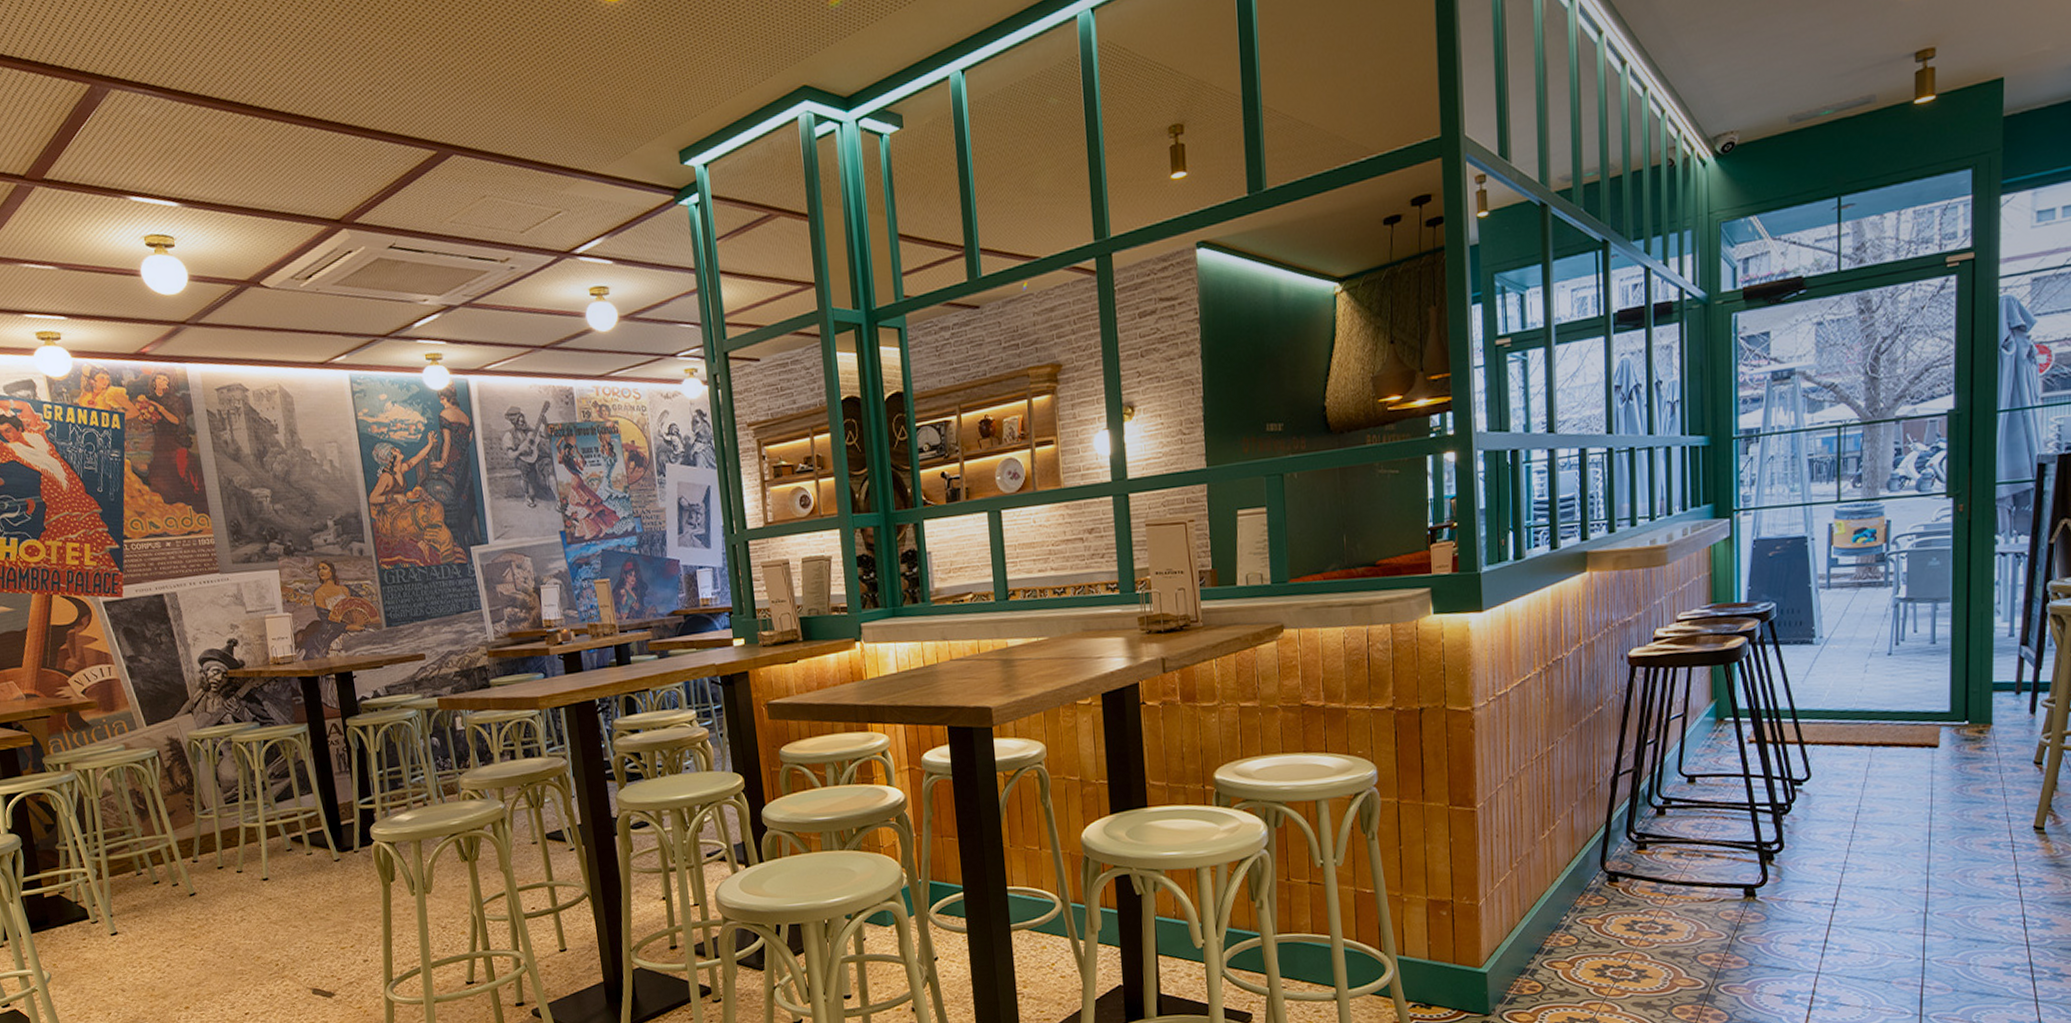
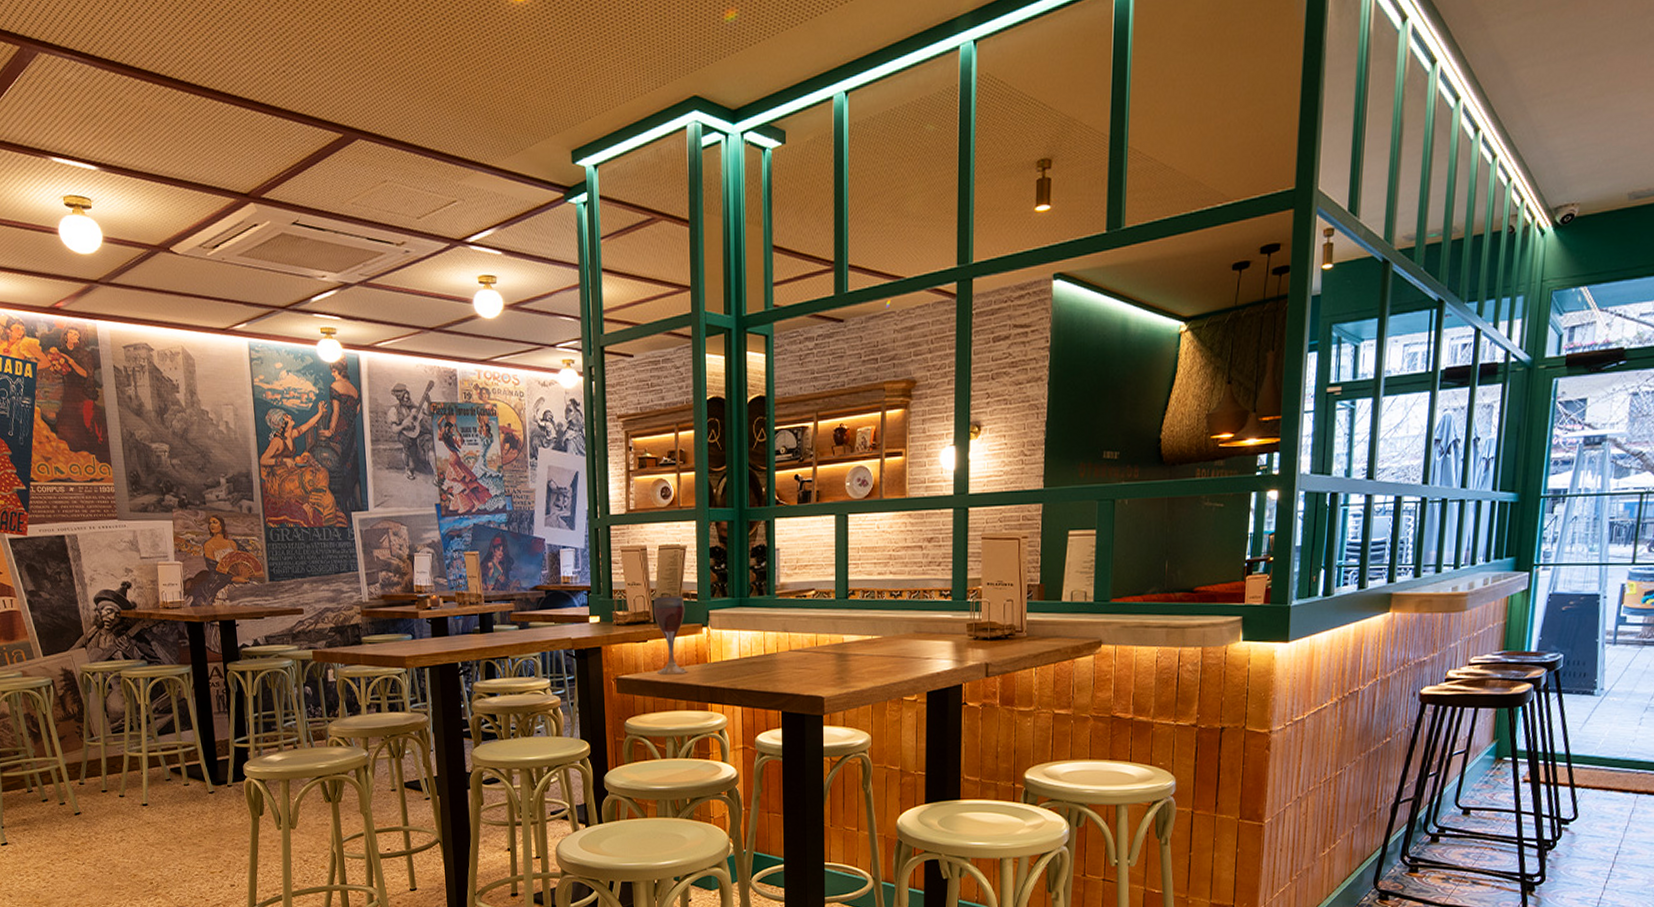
cup: none [800,610,842,697] -> present [653,596,687,676]

